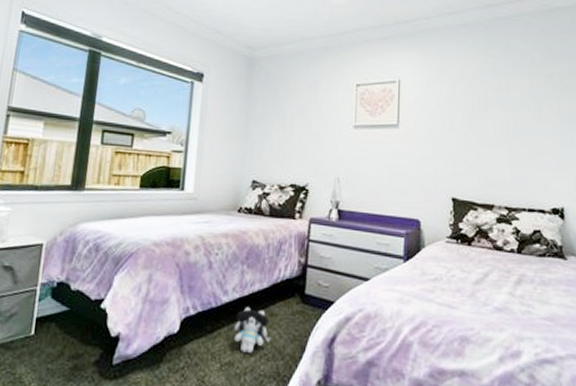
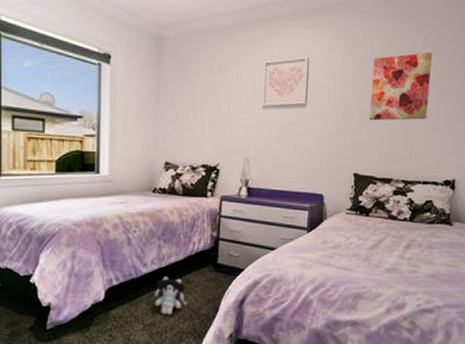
wall art: none [465,76,527,144] -> present [369,52,432,121]

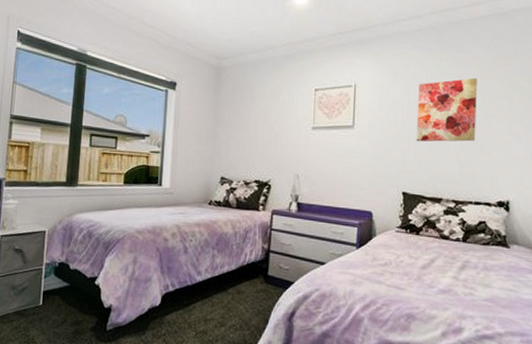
plush toy: present [154,277,188,315] -> none [207,285,239,324]

